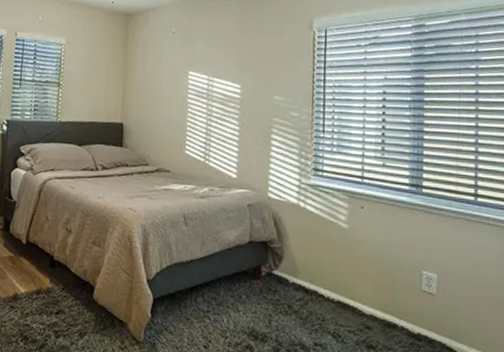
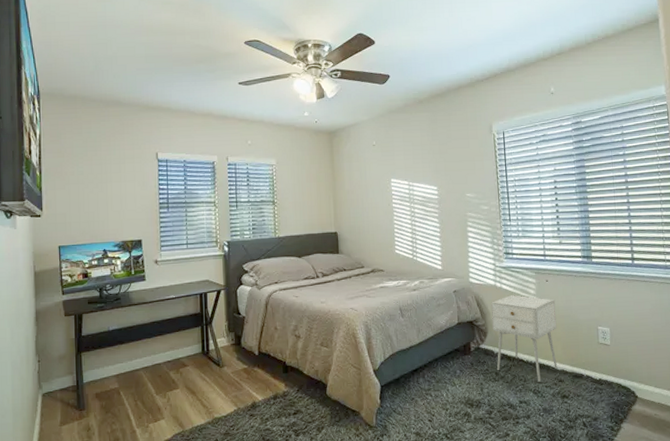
nightstand: none [290,217,371,325] -> present [491,294,558,382]

